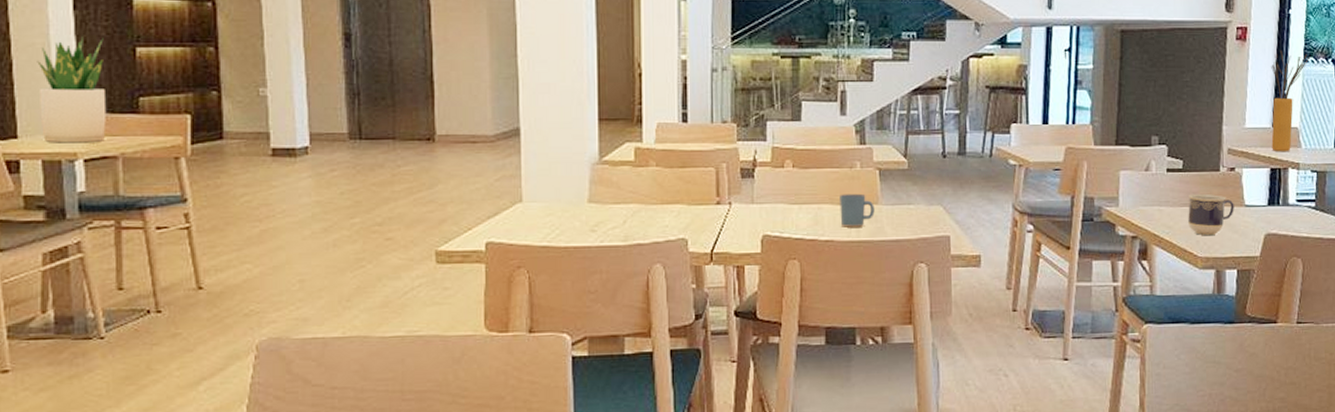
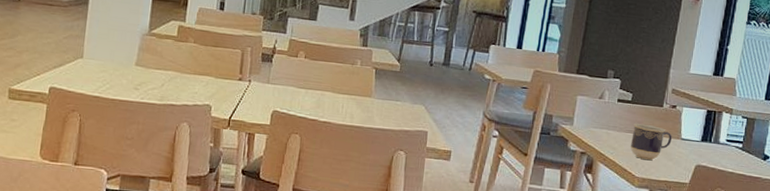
mug: present [839,193,875,227] -> none [338,85,368,115]
vase: present [1271,50,1310,152] -> none [710,11,753,98]

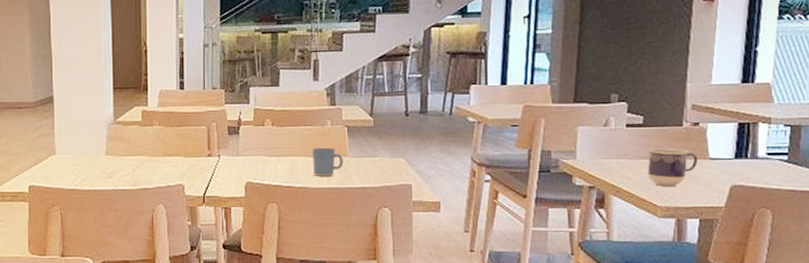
mug: none [338,85,368,115] -> present [312,147,343,176]

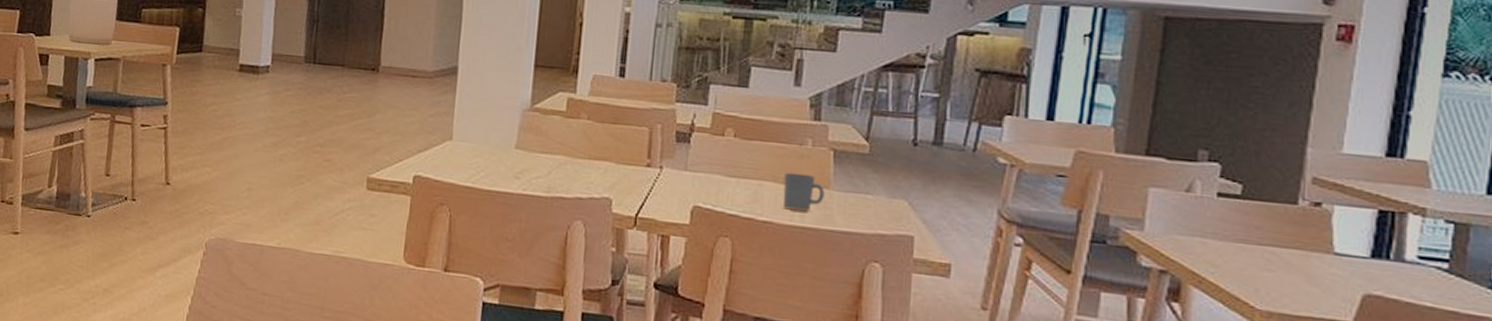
cup: present [648,147,698,187] -> none [1244,228,1317,286]

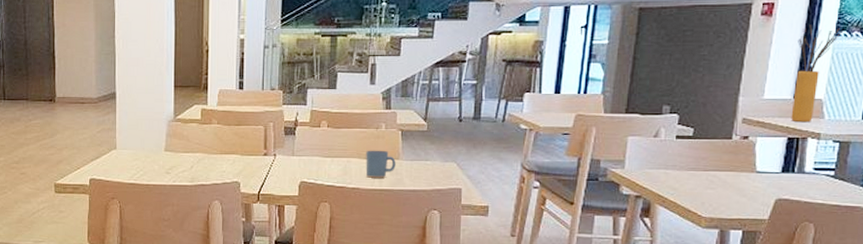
vase: none [1382,59,1453,192] -> present [791,25,842,123]

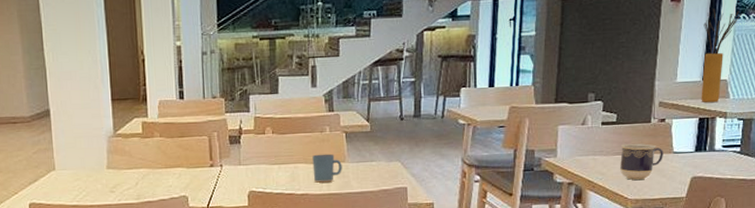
cup: none [694,159,745,199] -> present [620,143,663,181]

